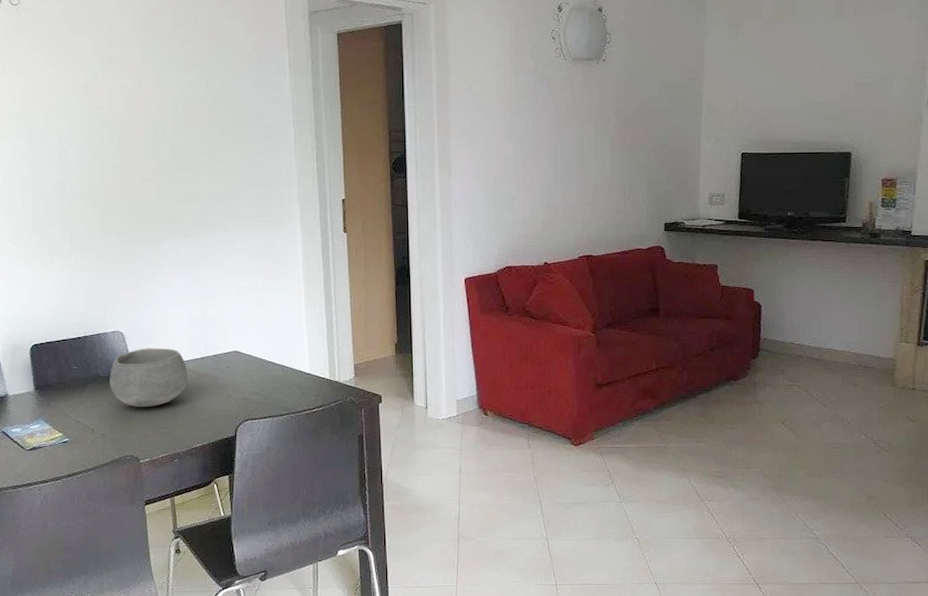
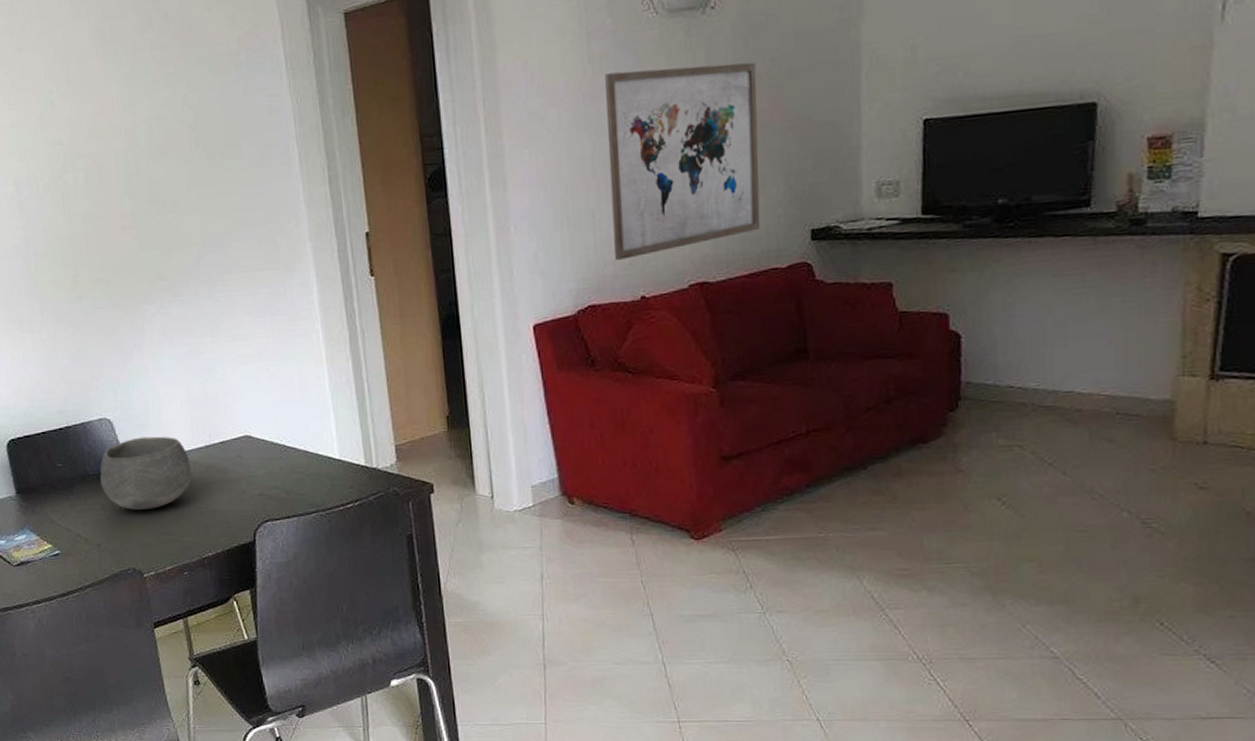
wall art: none [526,99,632,234] -> present [605,62,761,260]

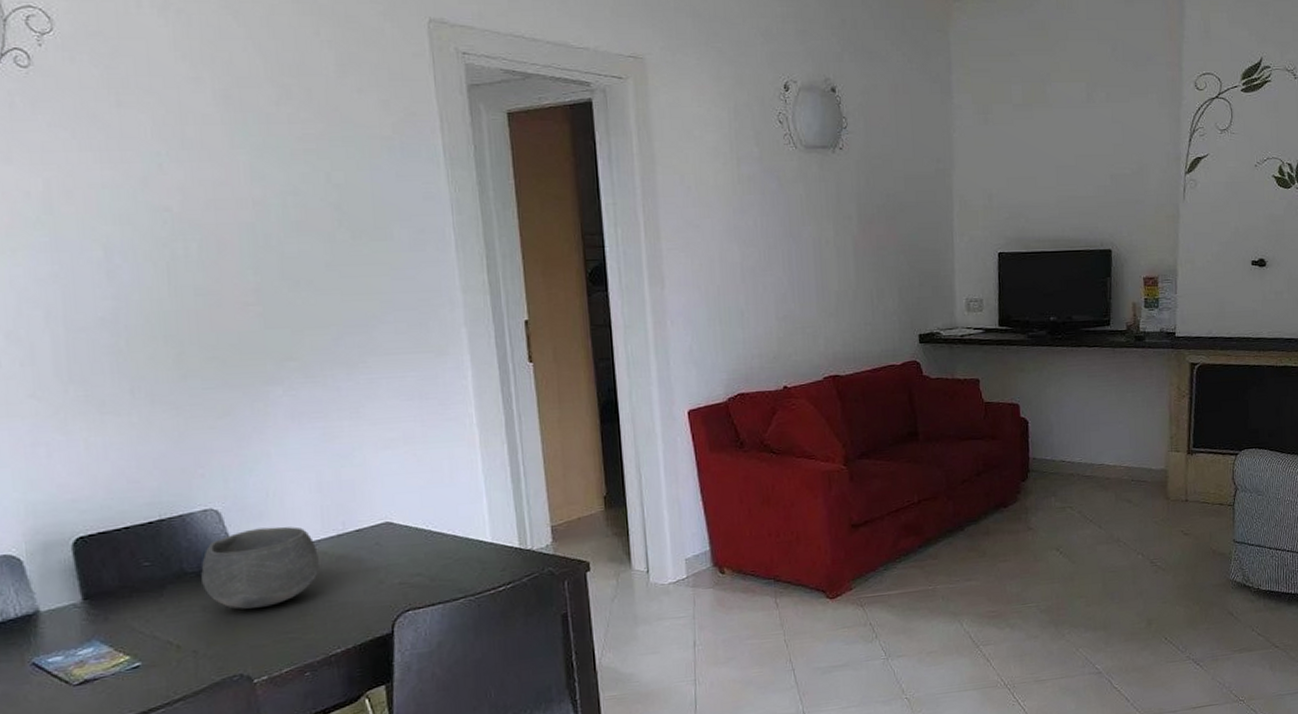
wall art: present [605,62,761,260] -> none [752,193,880,354]

